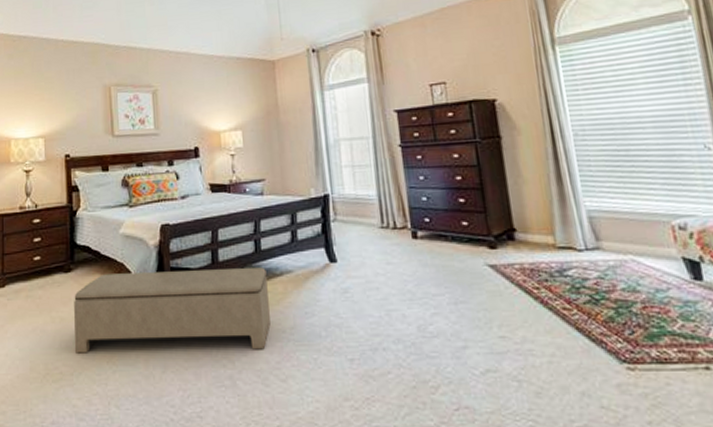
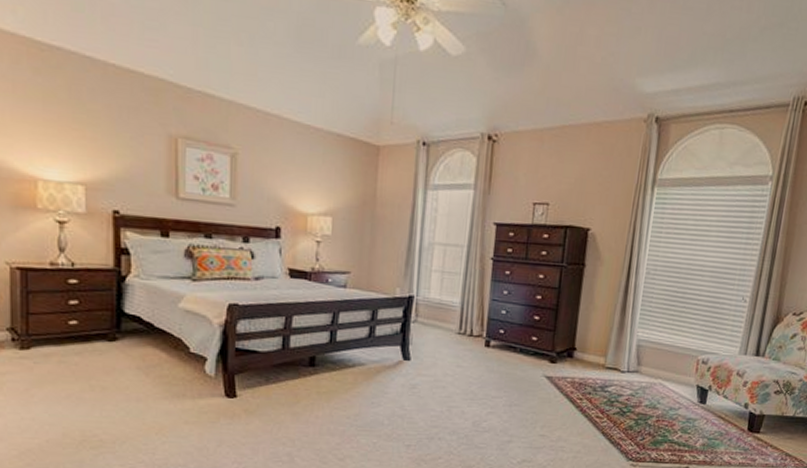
bench: present [74,267,271,354] -> none [117,347,339,432]

